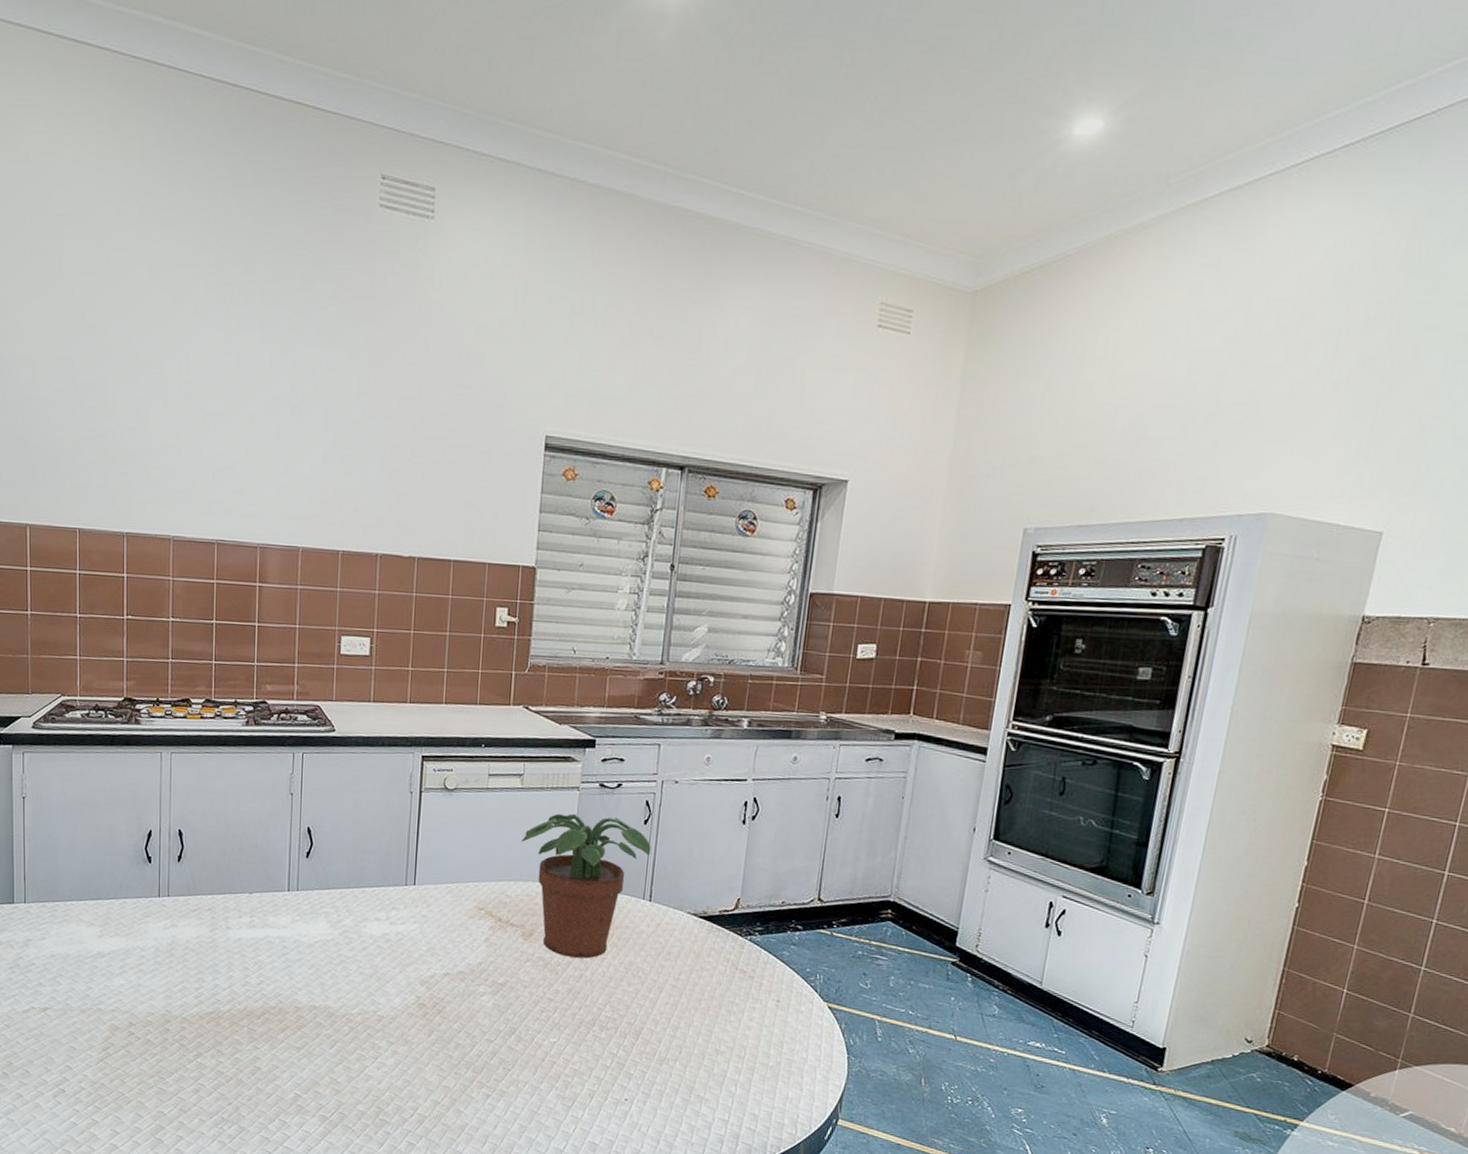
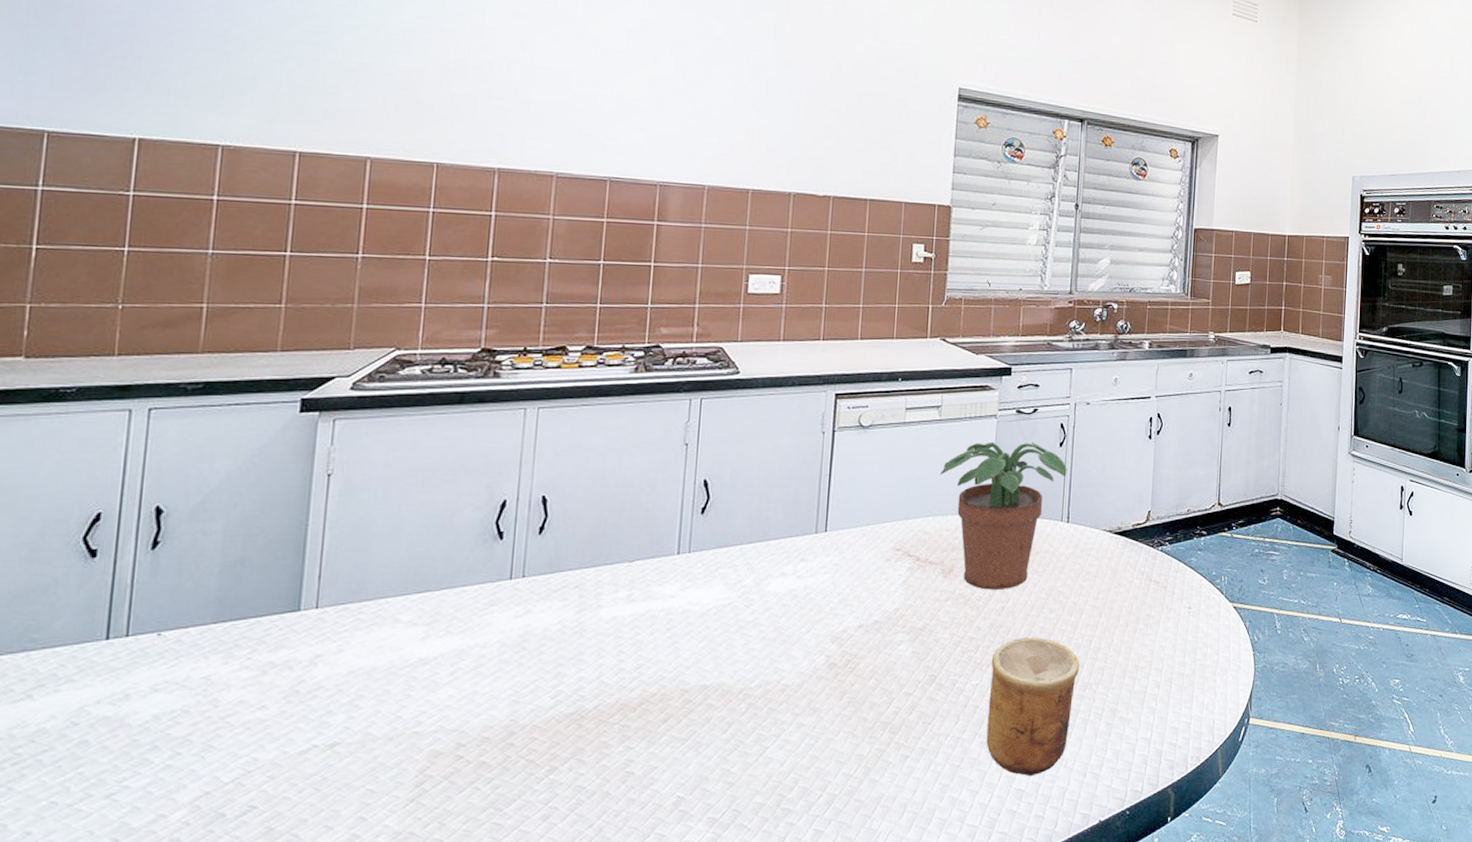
cup: none [562,1005,658,1134] -> present [986,636,1080,777]

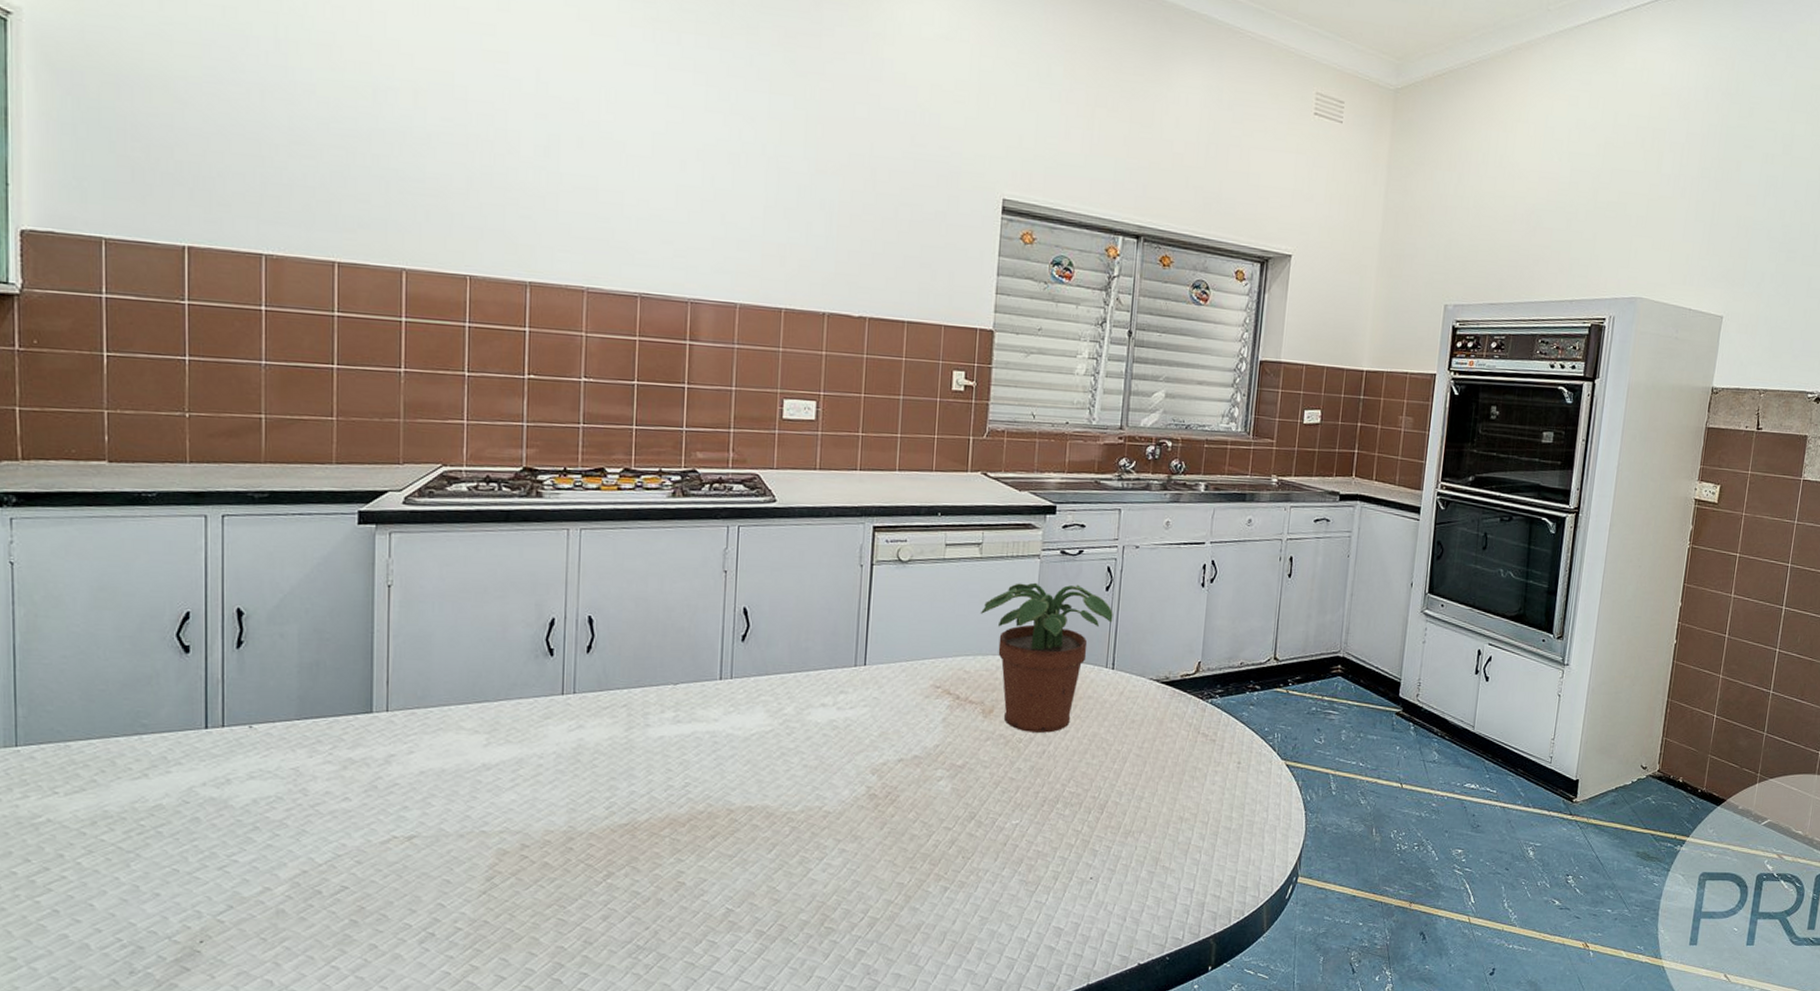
cup: present [986,636,1080,777] -> none [1025,781,1123,916]

